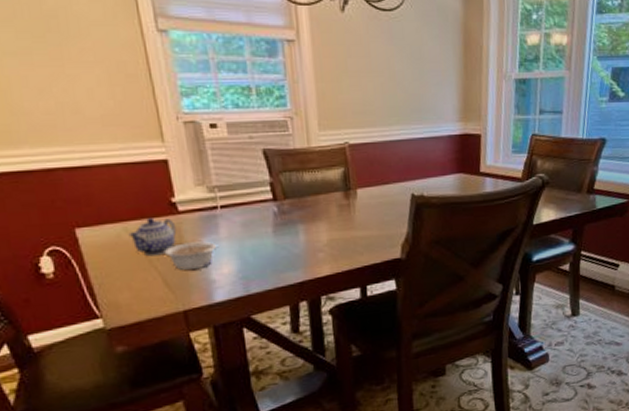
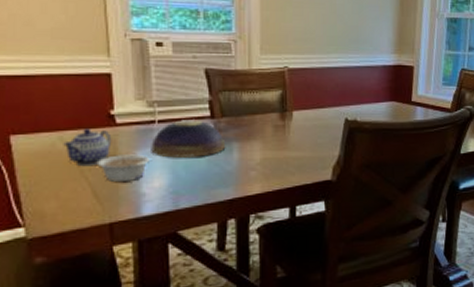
decorative bowl: none [216,203,290,243] -> present [151,120,224,158]

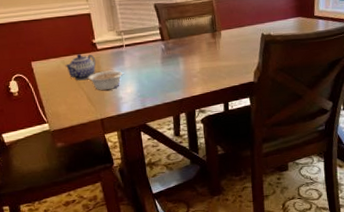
decorative bowl: present [151,120,224,158] -> none [122,42,173,71]

